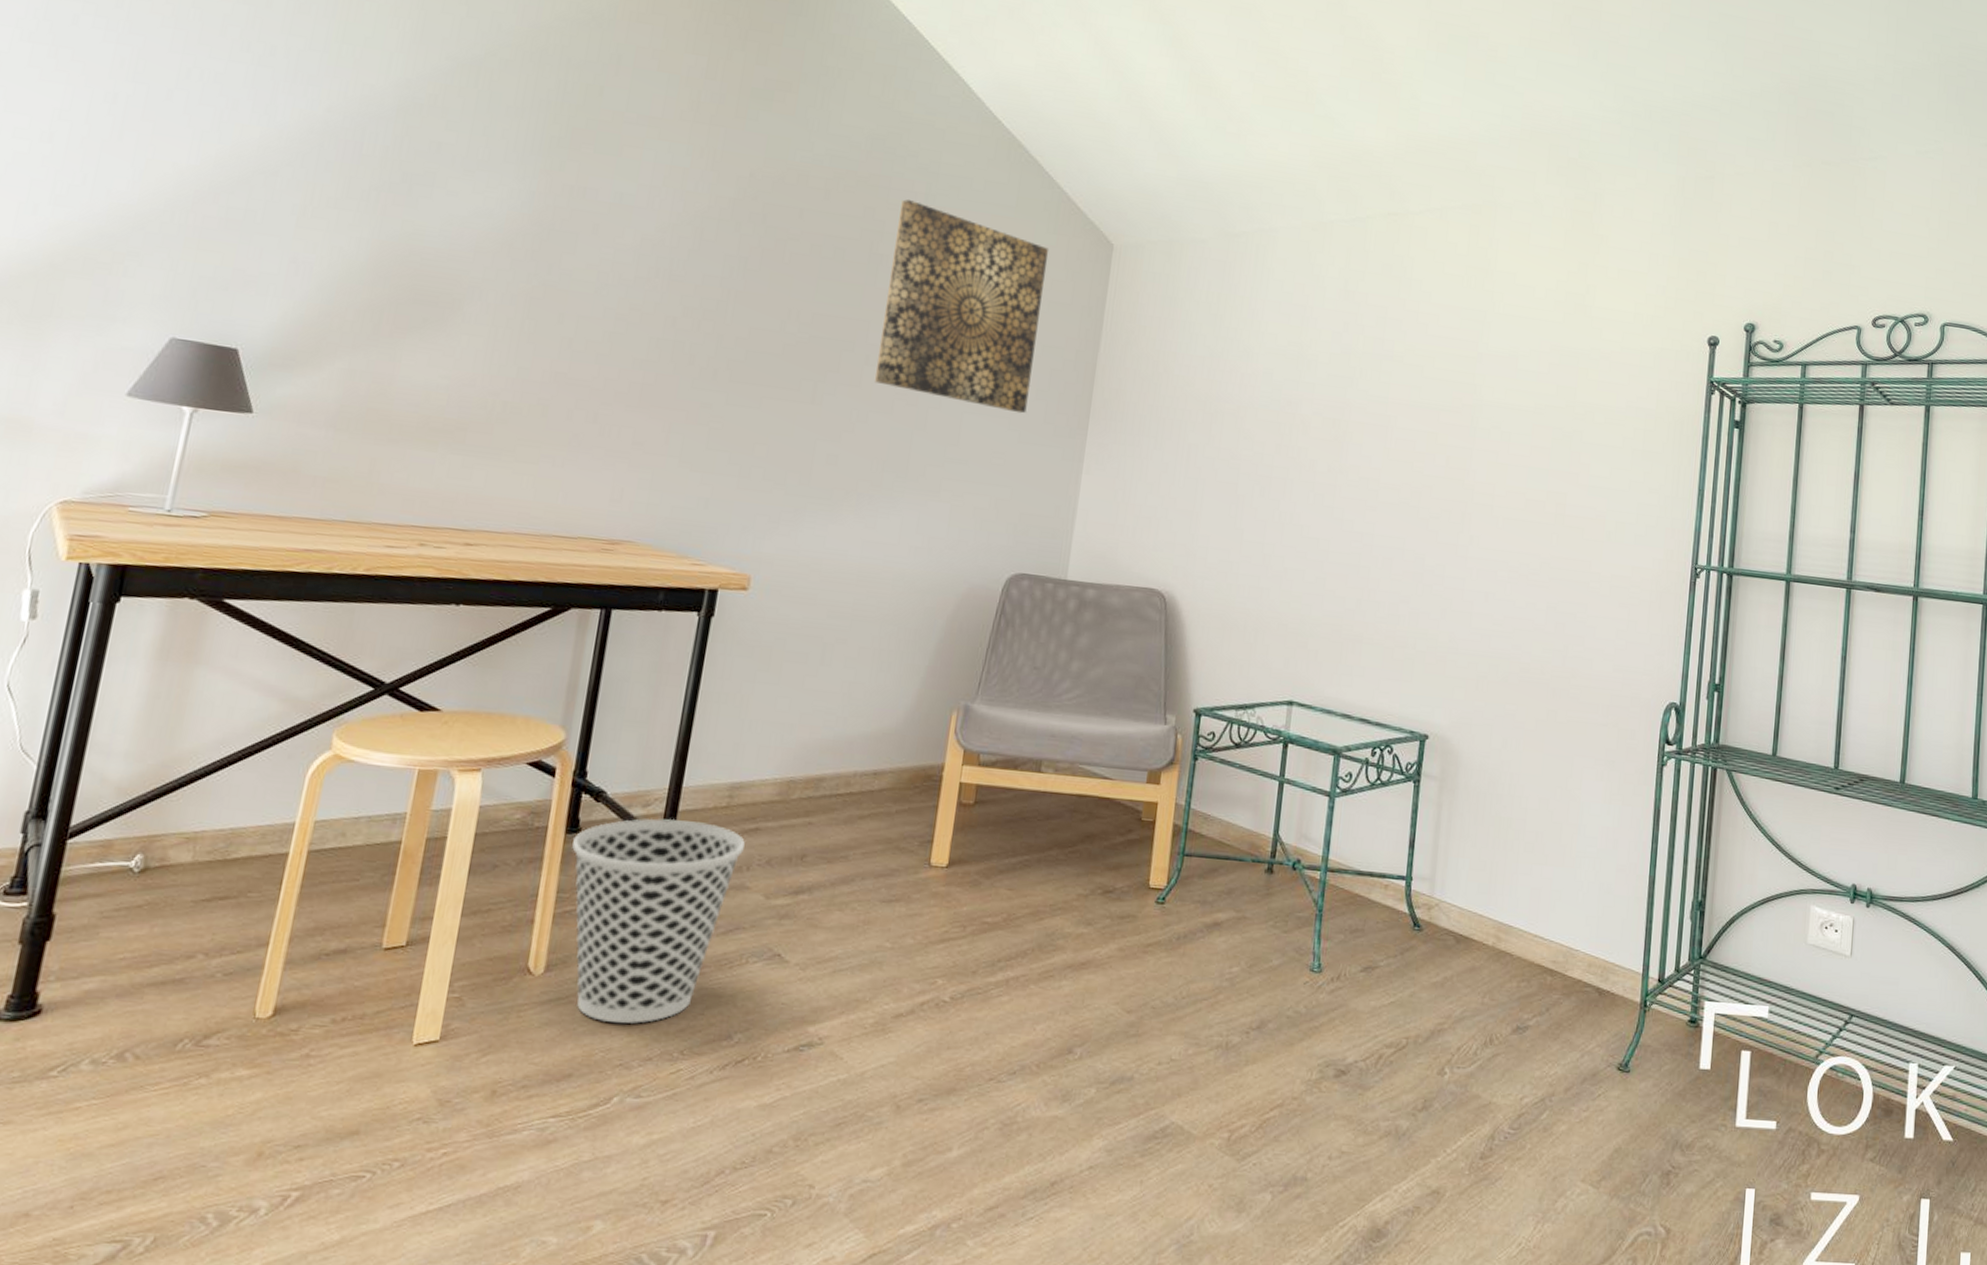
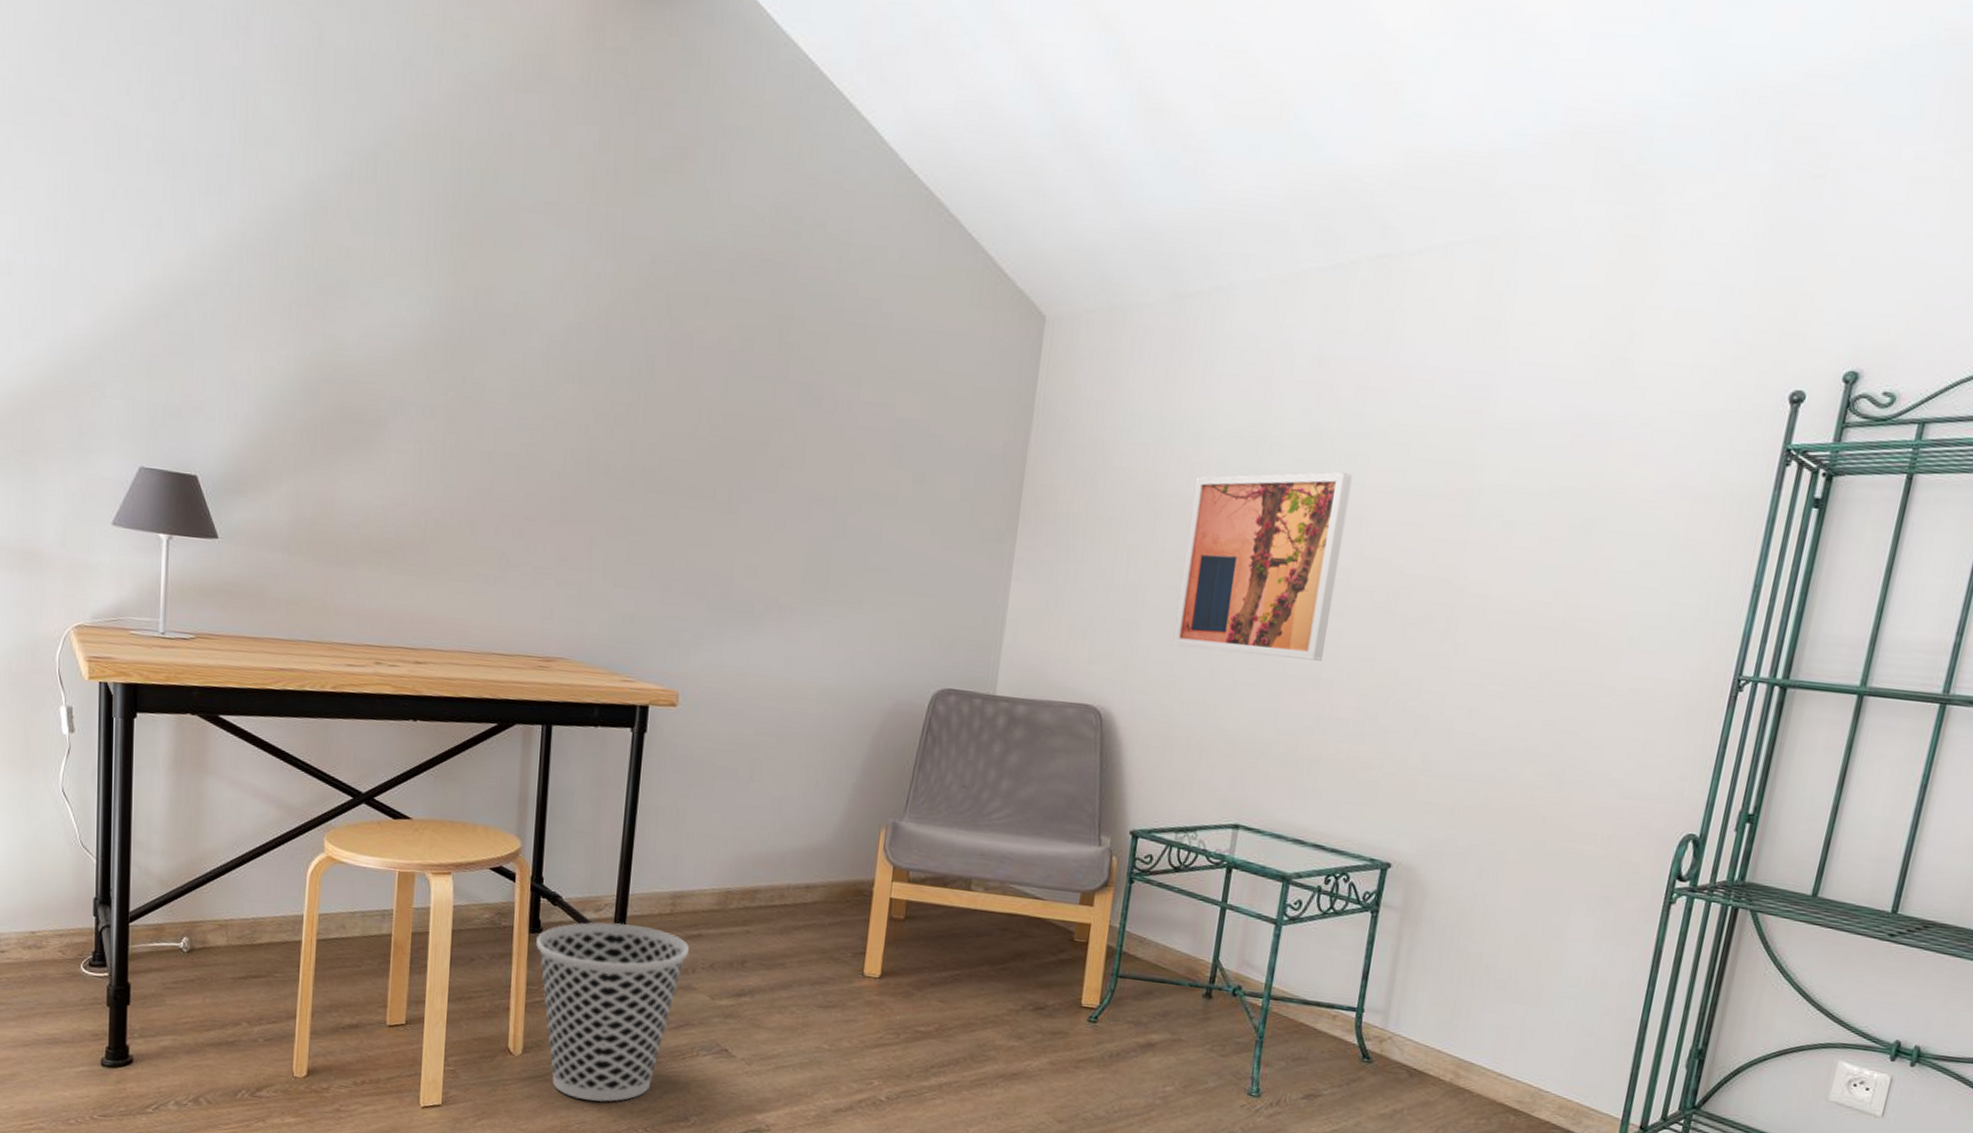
wall art: present [874,199,1050,414] -> none [790,278,974,516]
wall art: none [1228,385,1378,550] -> present [1172,471,1353,661]

